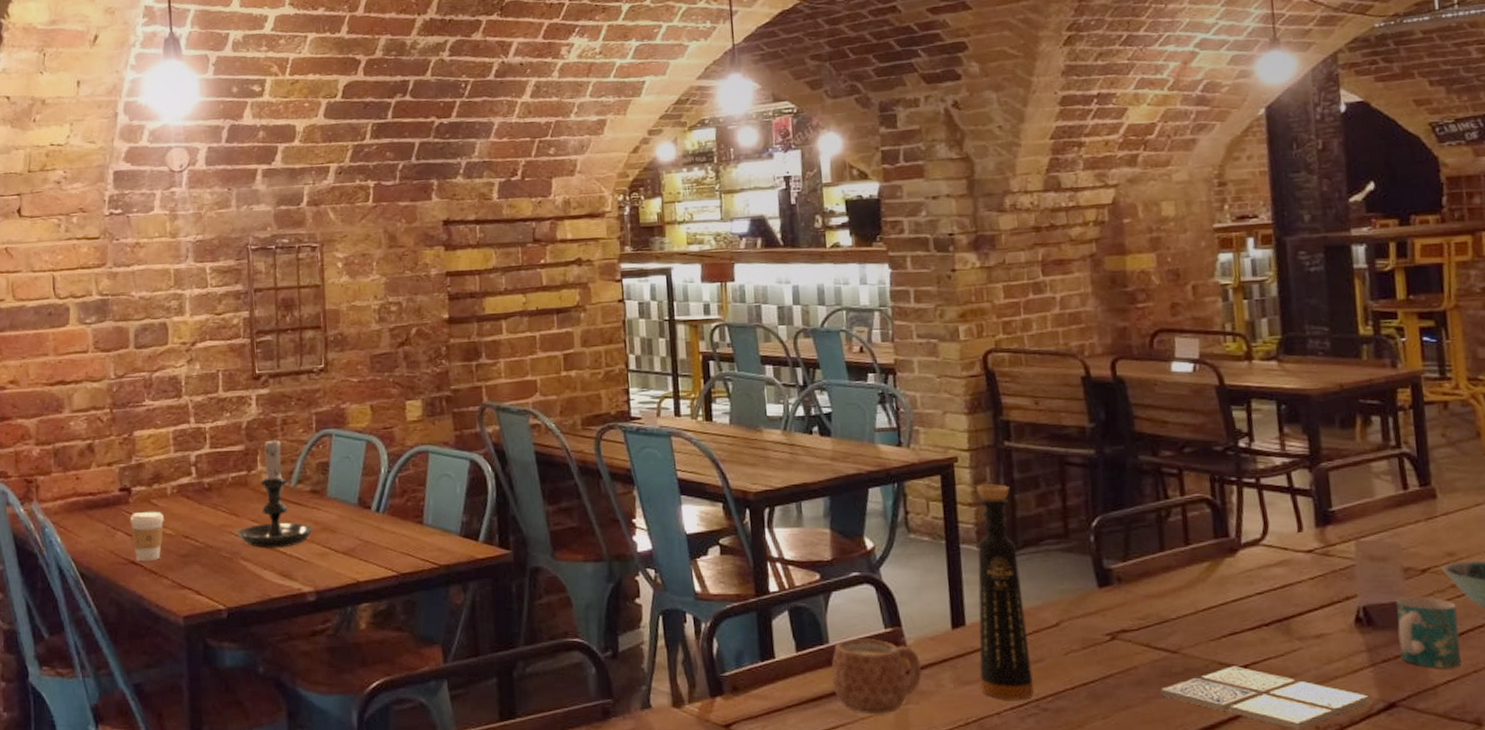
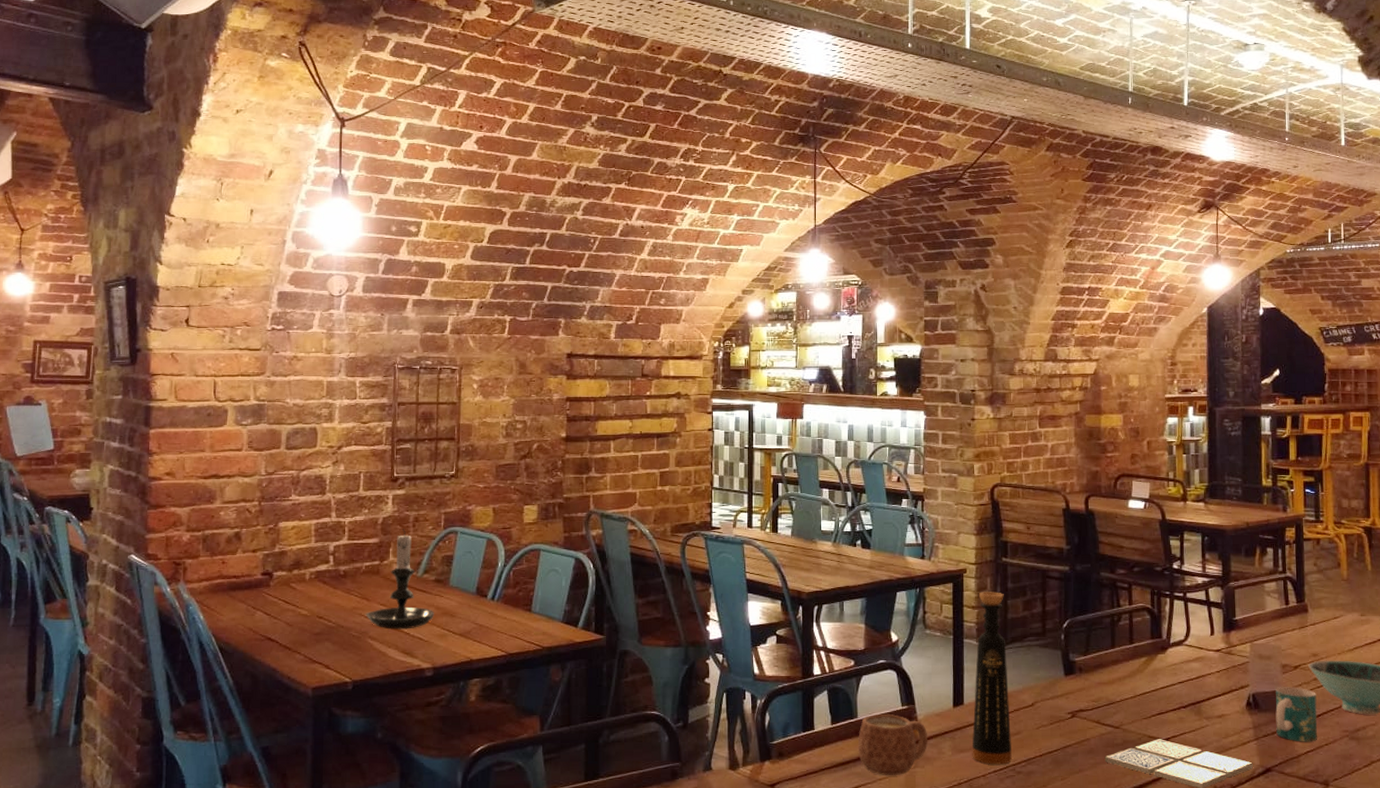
coffee cup: present [130,511,164,562] -> none [269,594,301,639]

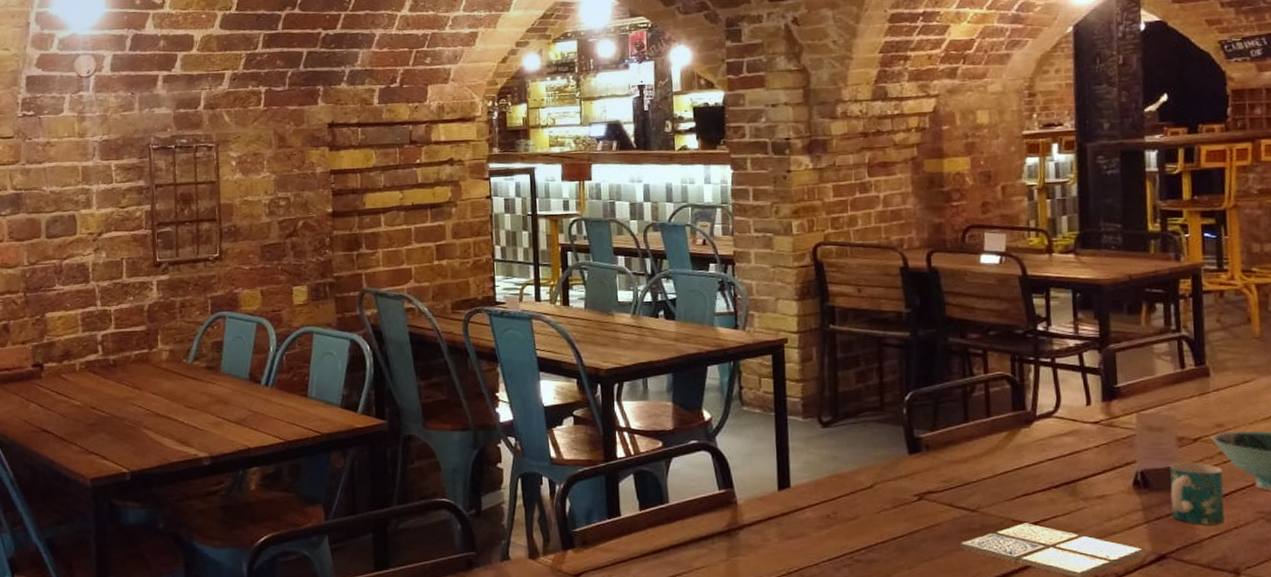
candle holder: present [364,529,434,630] -> none [137,315,208,419]
mug: present [858,714,927,775] -> none [670,499,750,564]
bottle: present [972,592,1012,765] -> none [801,363,849,553]

